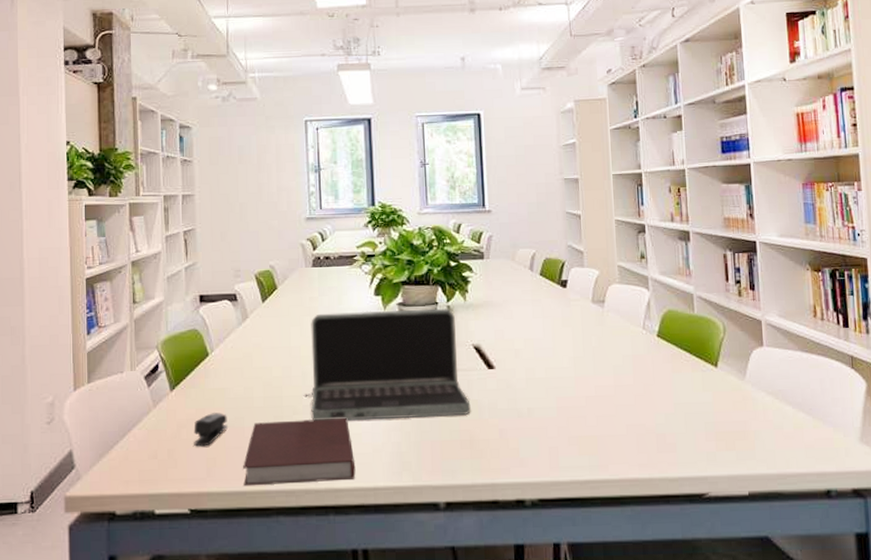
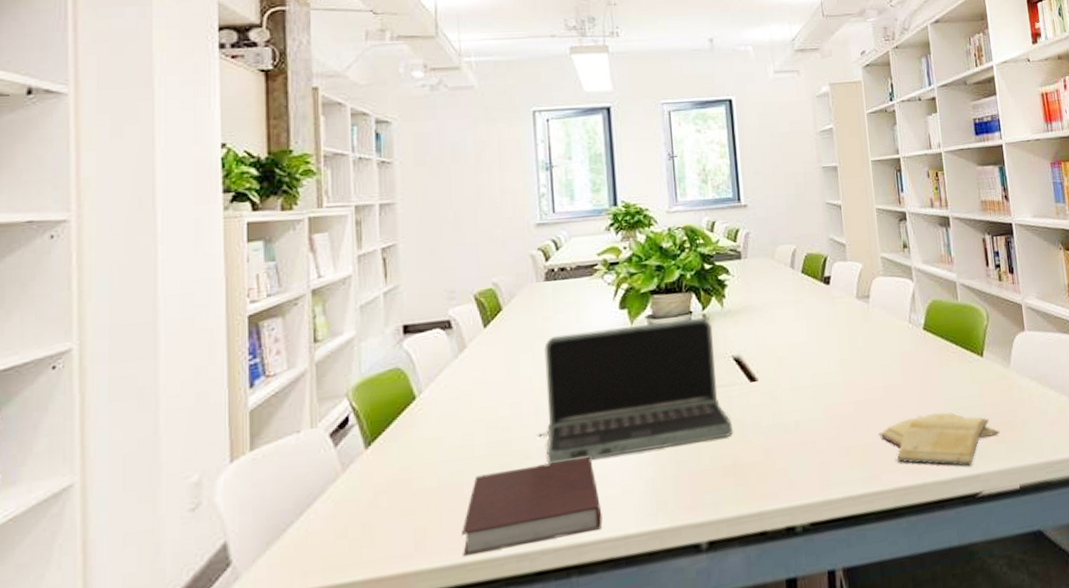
stapler: present [194,413,228,447] -> none [396,468,441,515]
diary: none [608,415,730,467] -> present [879,412,999,466]

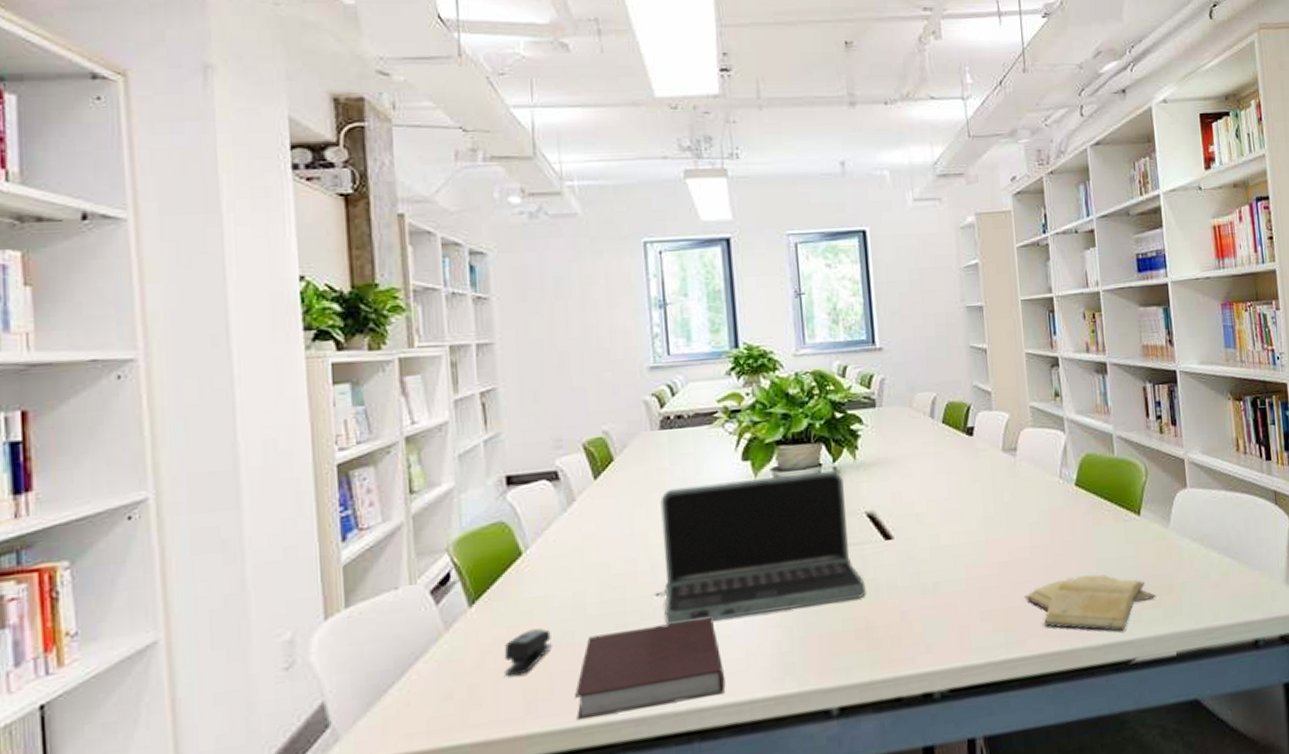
stapler: none [396,468,441,515] -> present [504,628,552,677]

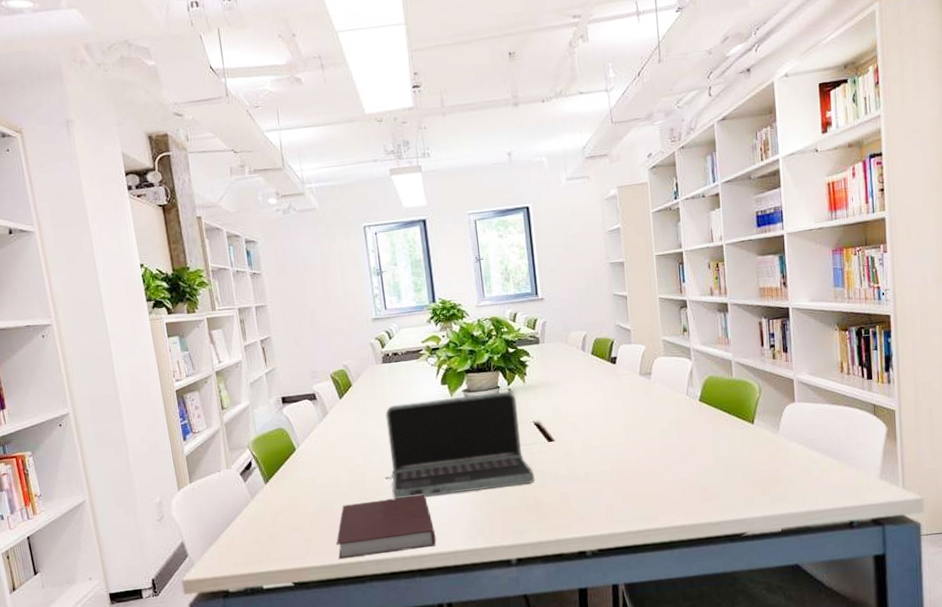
stapler: present [504,628,552,677] -> none [289,499,319,530]
diary: present [1024,574,1156,632] -> none [657,469,765,512]

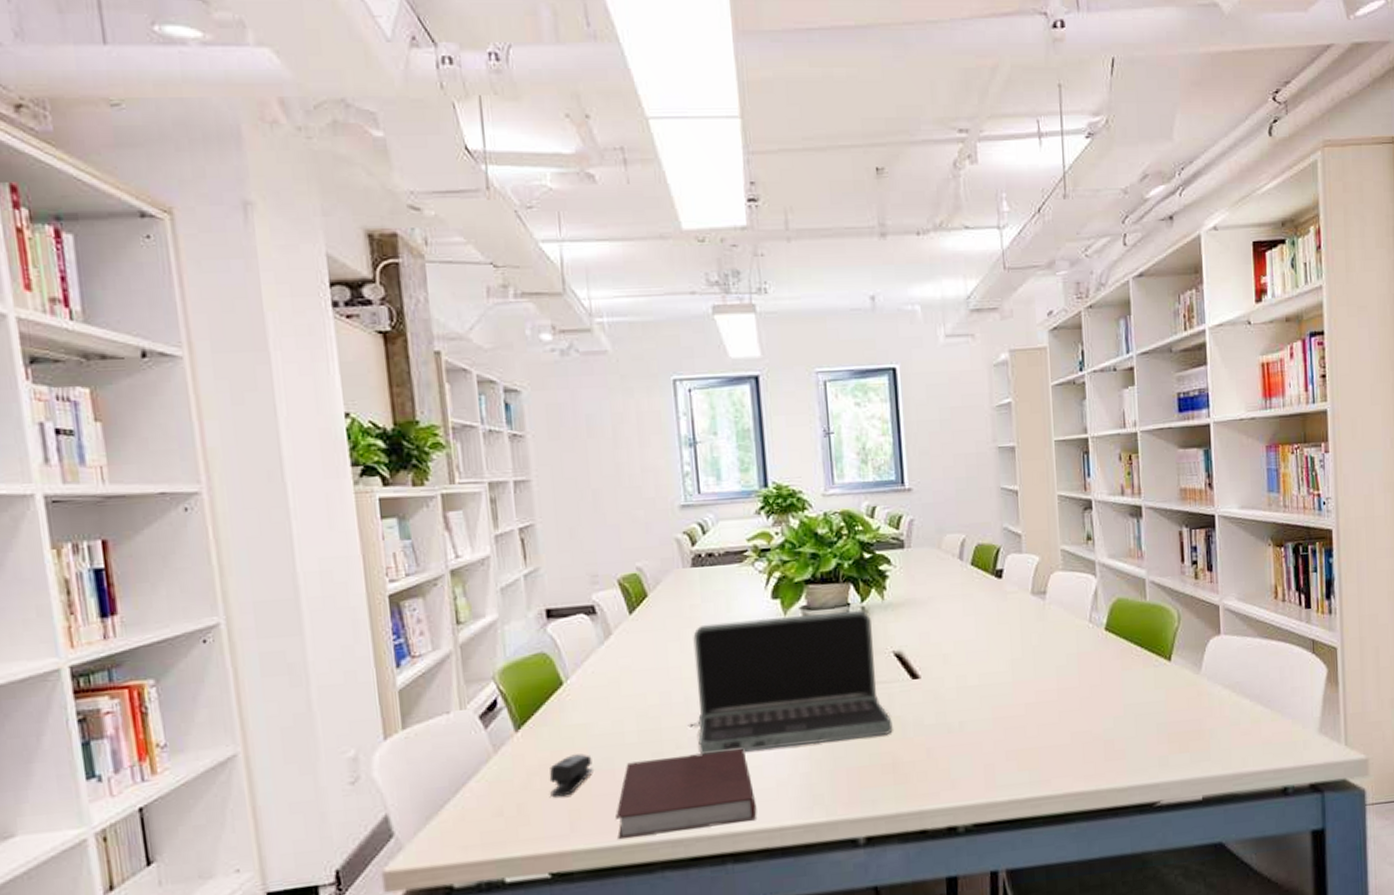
stapler: none [289,499,319,530] -> present [549,754,593,798]

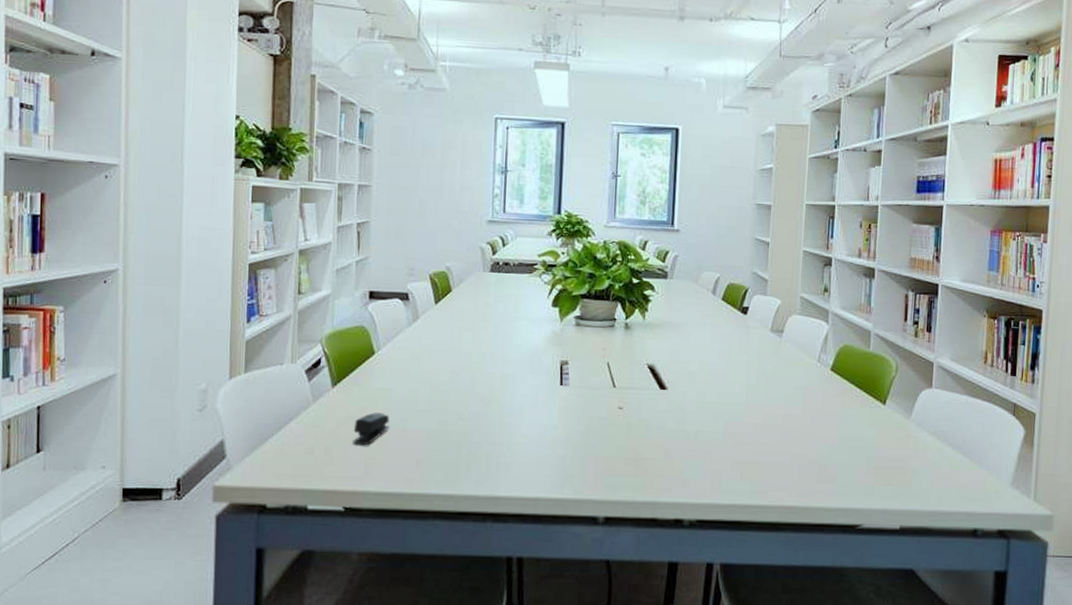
notebook: present [616,748,757,840] -> none [401,425,518,489]
laptop: present [688,610,893,755] -> none [470,320,639,434]

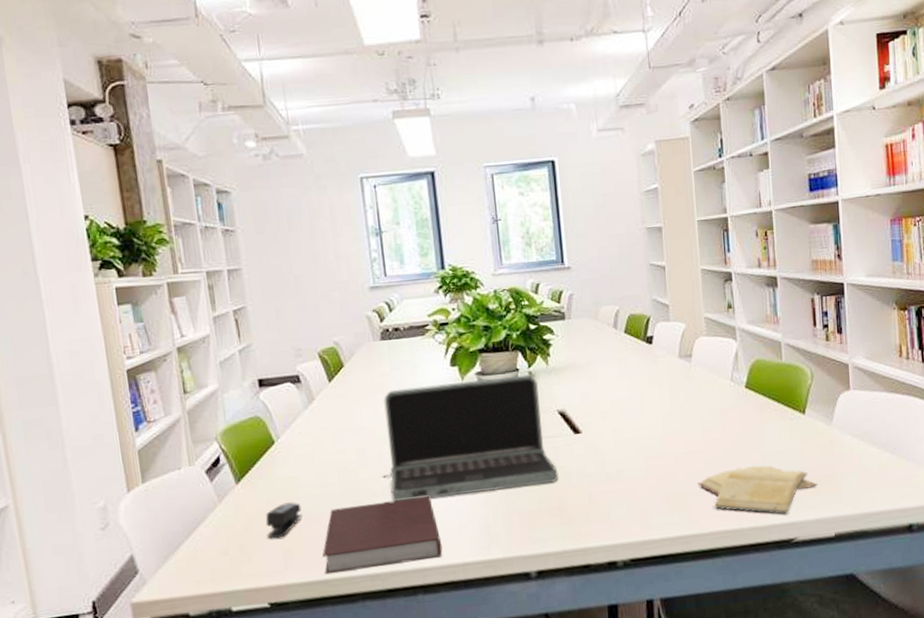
notebook: none [401,425,518,489] -> present [322,495,443,575]
laptop: none [470,320,639,434] -> present [381,374,559,502]
diary: none [772,446,889,499] -> present [697,465,817,515]

